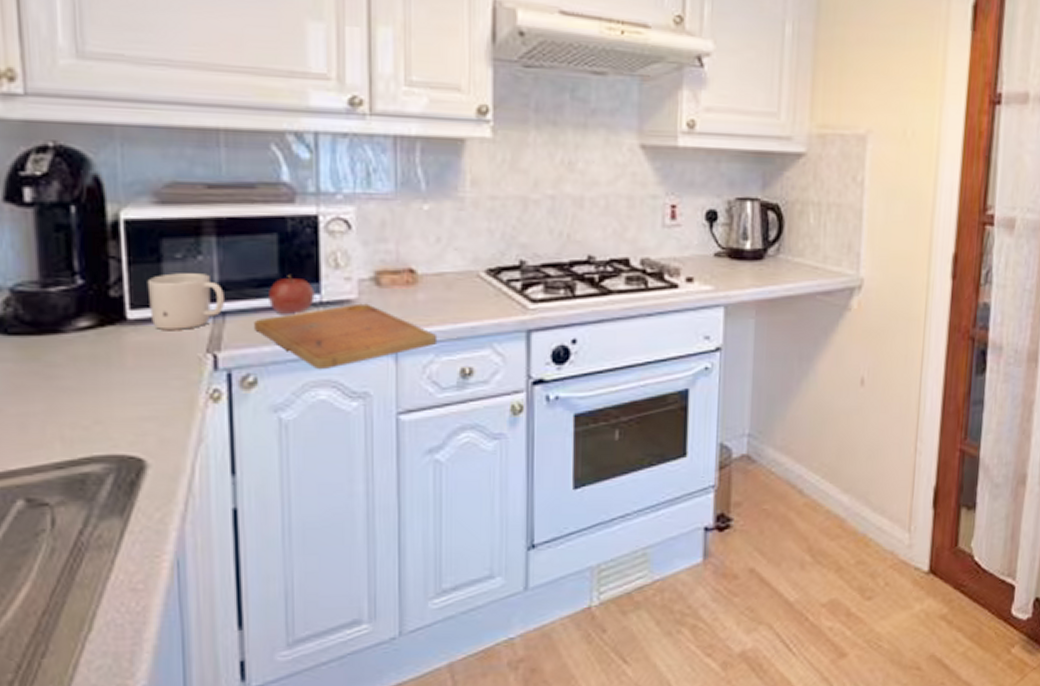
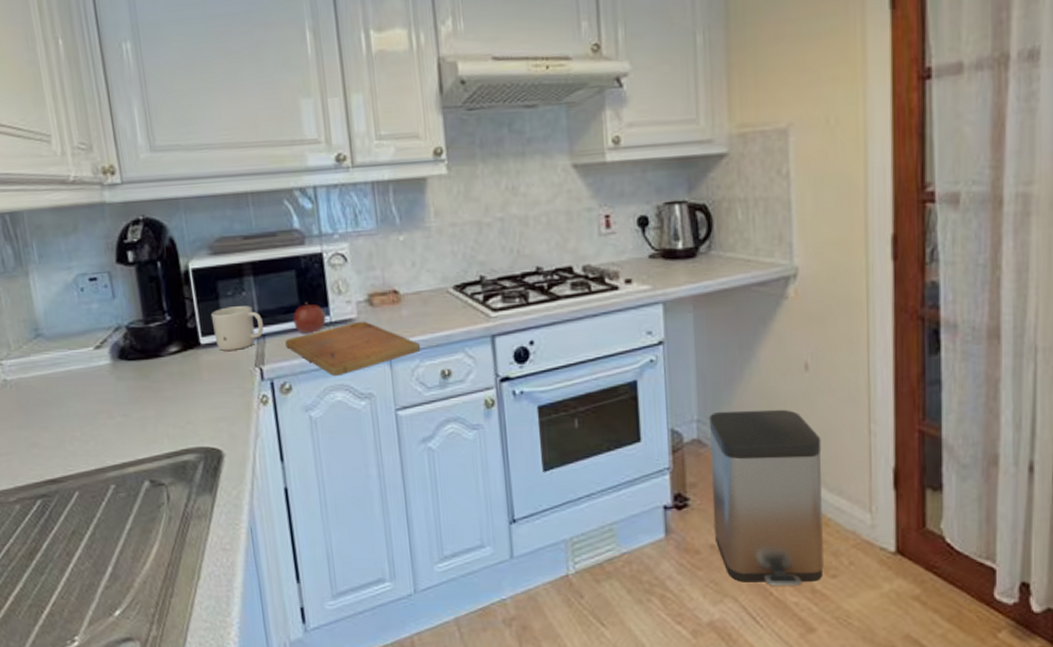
pedal bin: none [755,425,870,612] -> present [708,409,824,587]

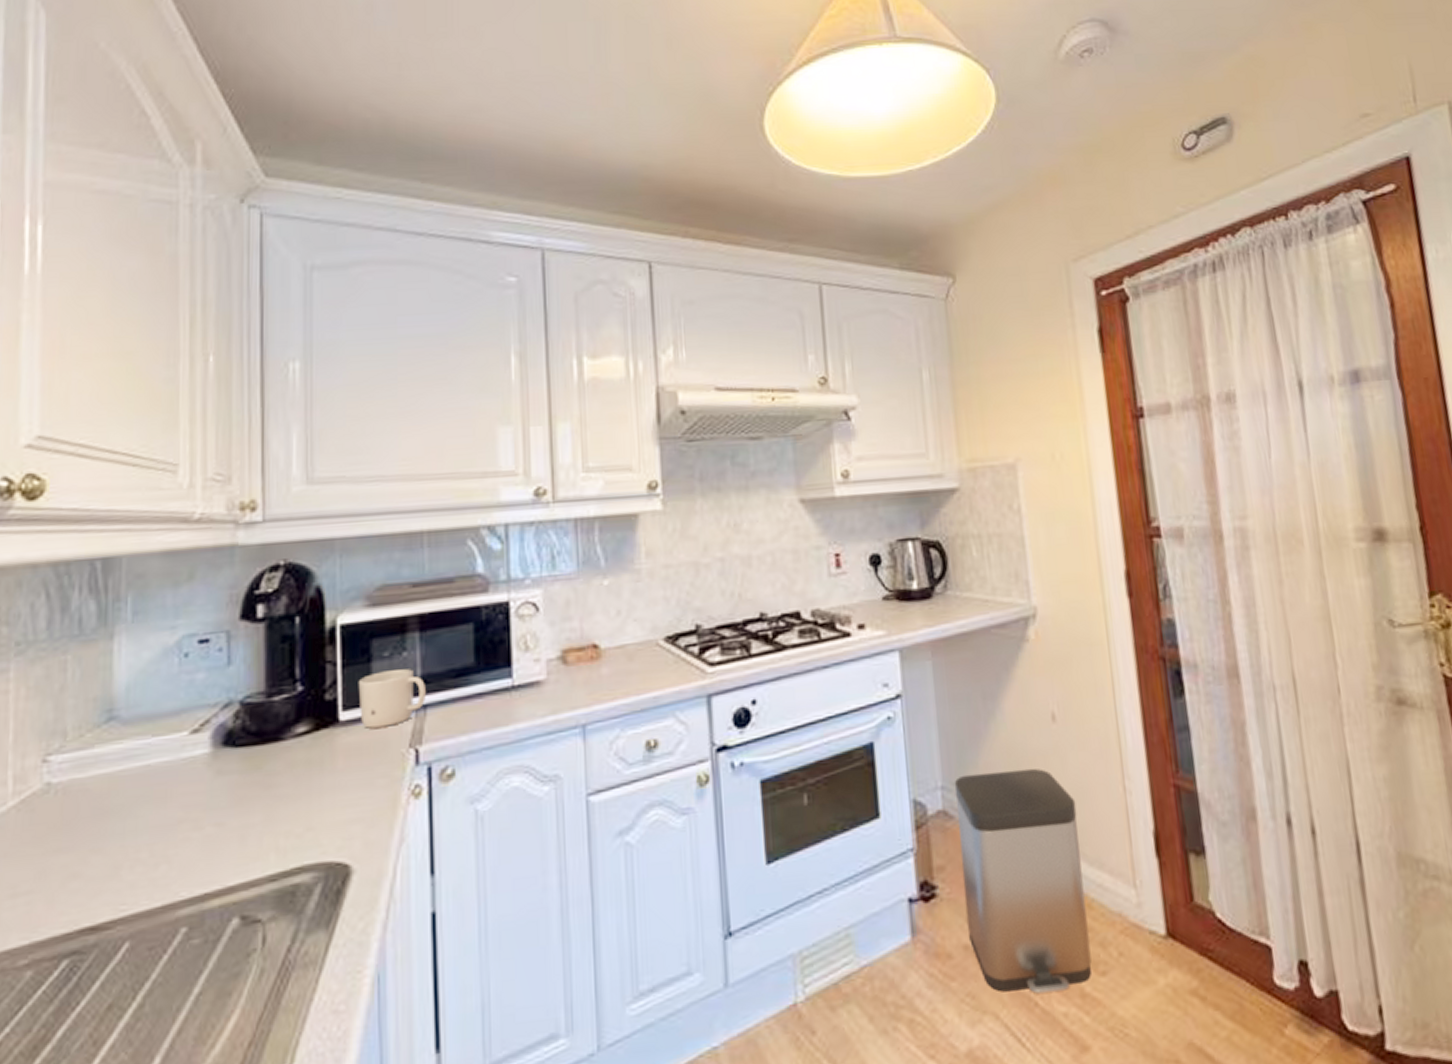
cutting board: present [285,321,421,377] -> none [453,683,623,756]
fruit: present [292,302,326,335] -> none [464,662,507,703]

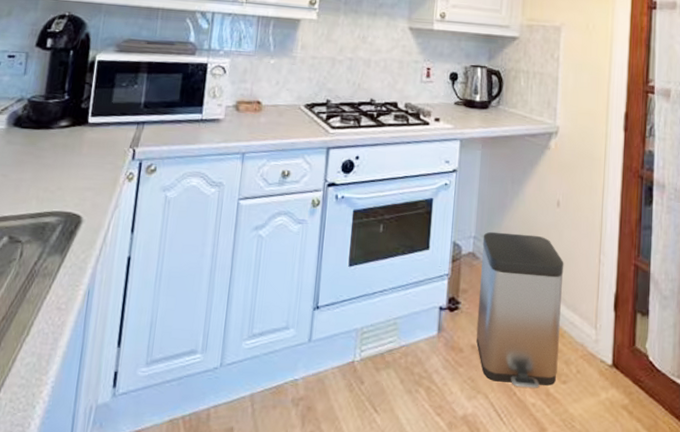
mug: present [358,669,426,729] -> none [101,95,146,132]

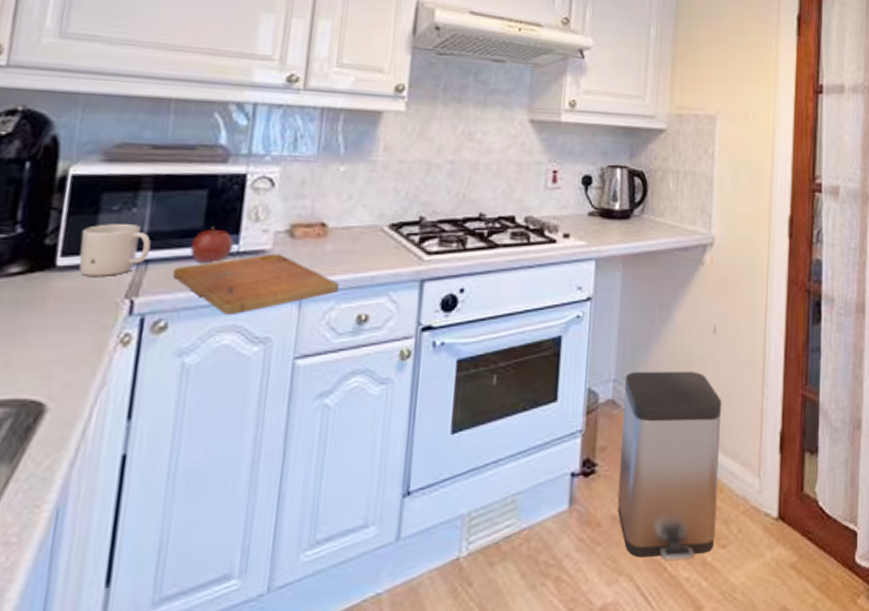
mug: none [101,95,146,132] -> present [78,224,151,276]
cutting board: none [160,122,270,165] -> present [173,253,340,316]
fruit: none [170,101,199,127] -> present [189,227,234,264]

